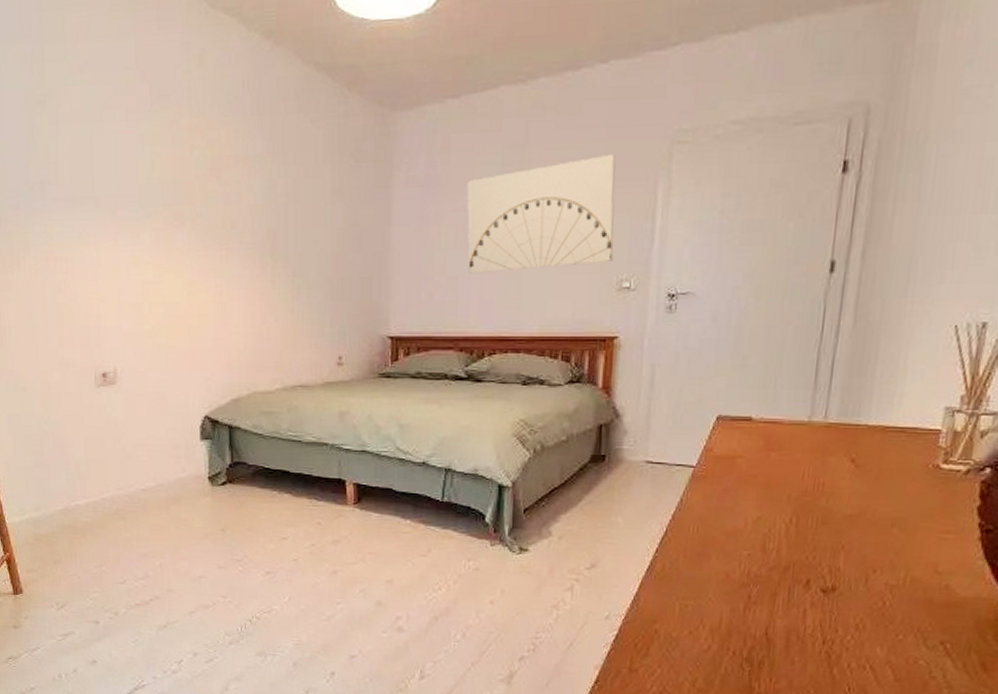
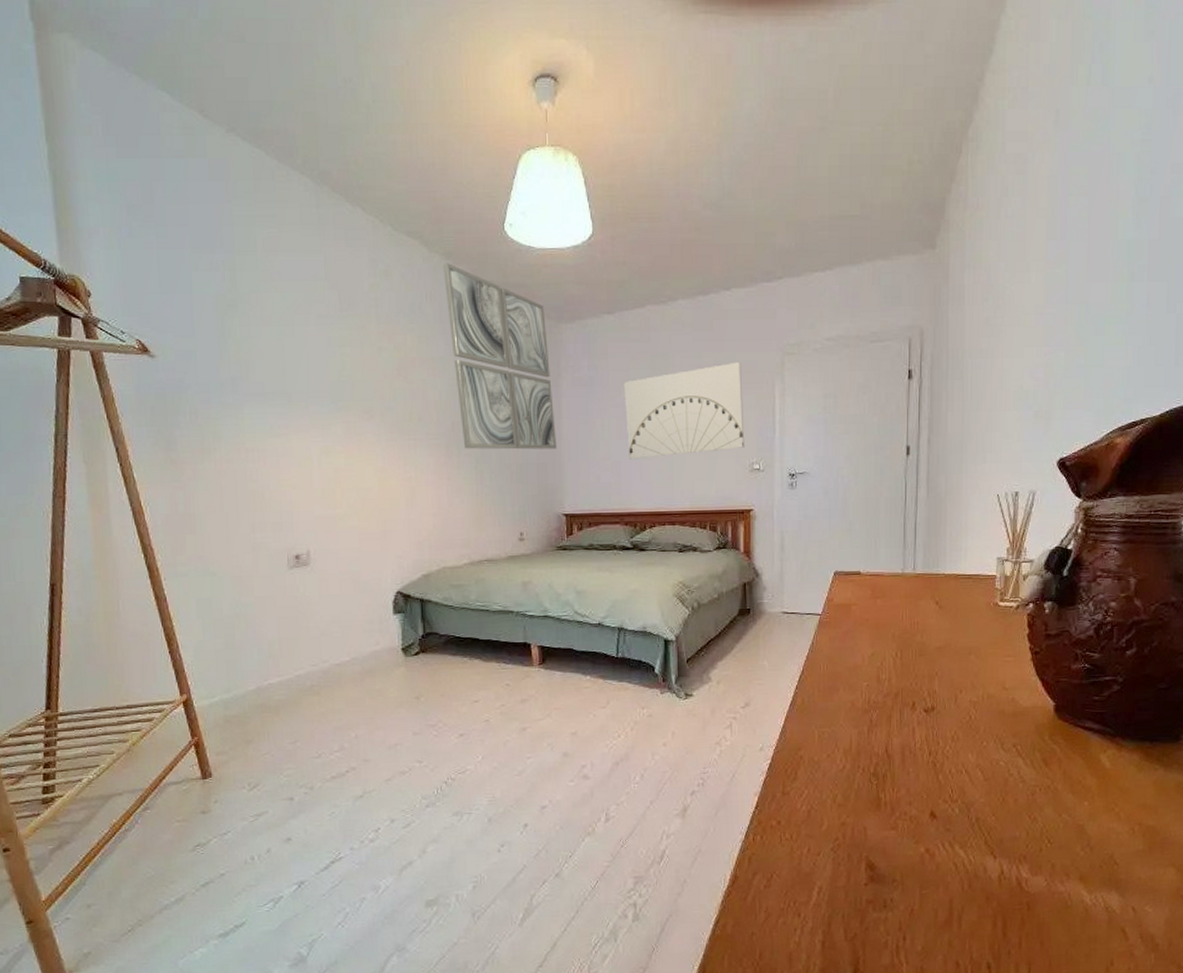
wall art: none [263,42,385,262] -> present [443,262,557,450]

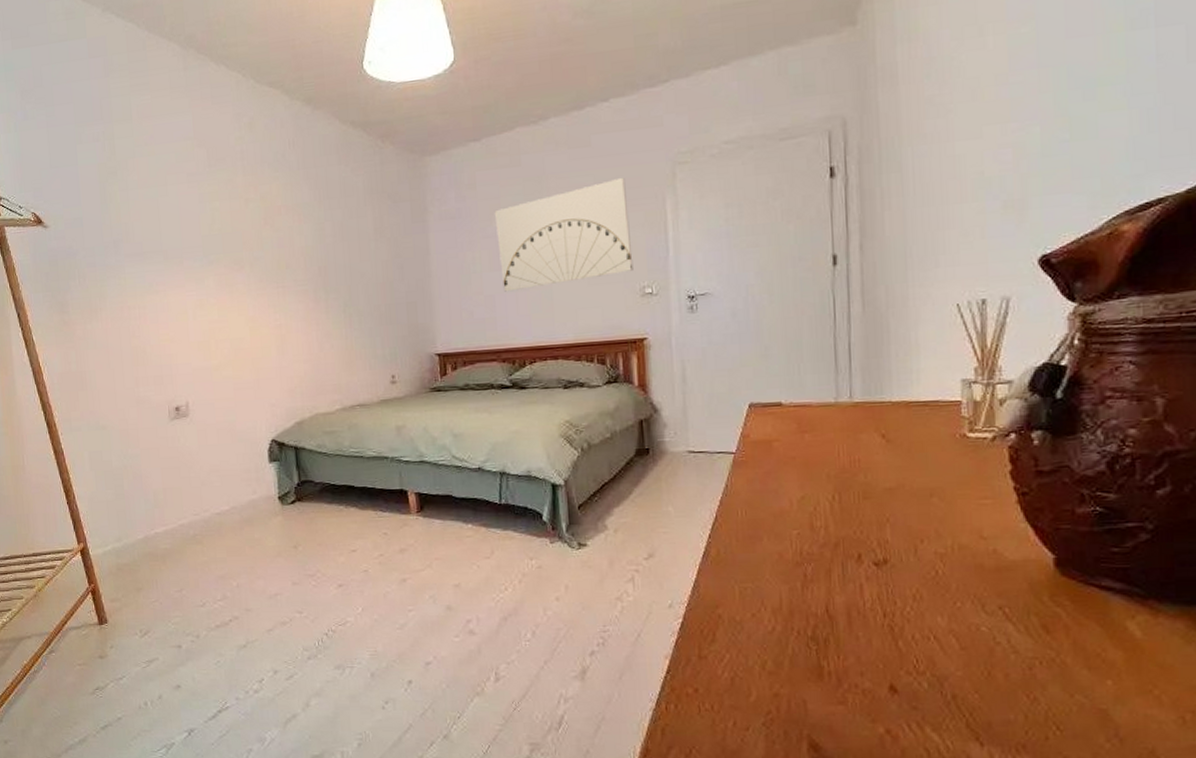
wall art: present [443,262,557,450] -> none [304,107,427,293]

